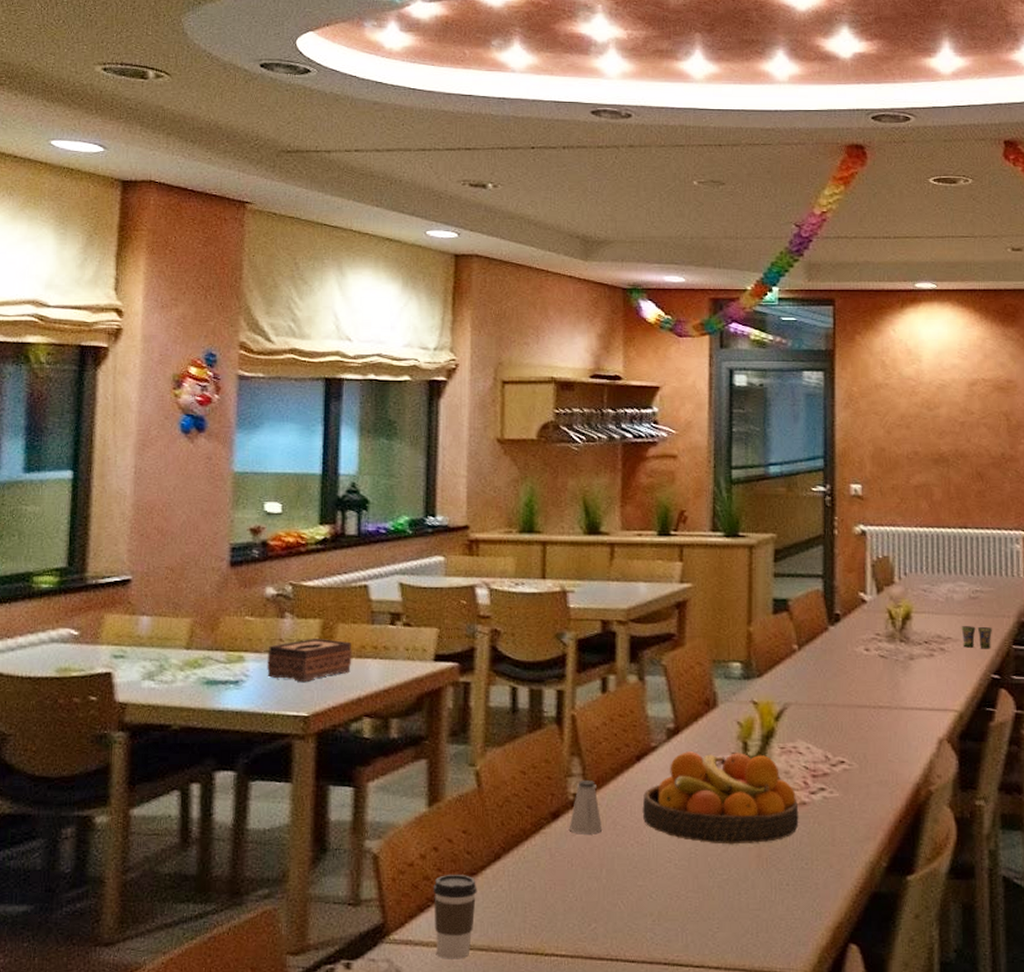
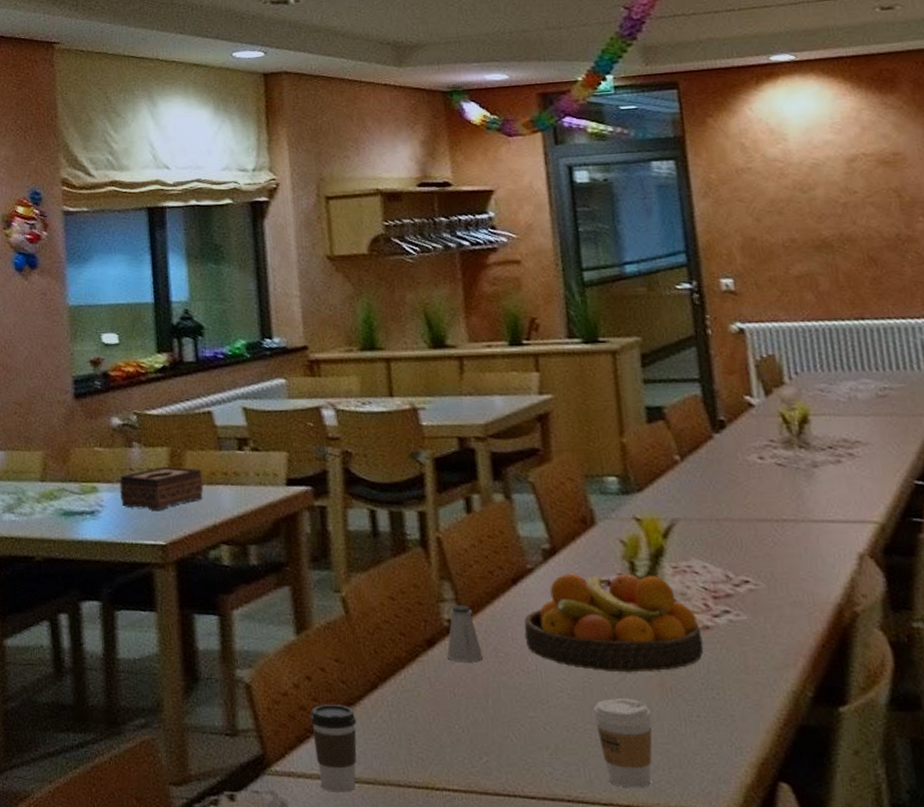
coffee cup: none [696,868,748,951] -> present [593,698,653,788]
cup: present [961,626,993,649] -> none [870,427,910,453]

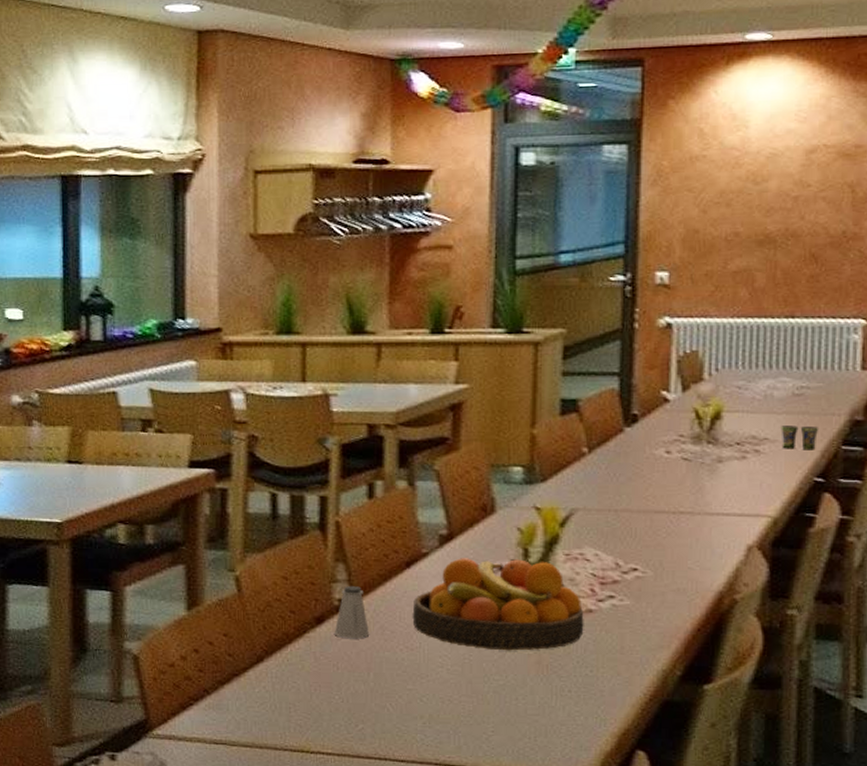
tissue box: present [119,466,204,510] -> none [17,445,104,489]
coffee cup: present [310,705,357,793] -> none [194,675,240,754]
coffee cup: present [593,698,653,788] -> none [469,674,526,754]
cup: none [870,427,910,453] -> present [781,425,819,450]

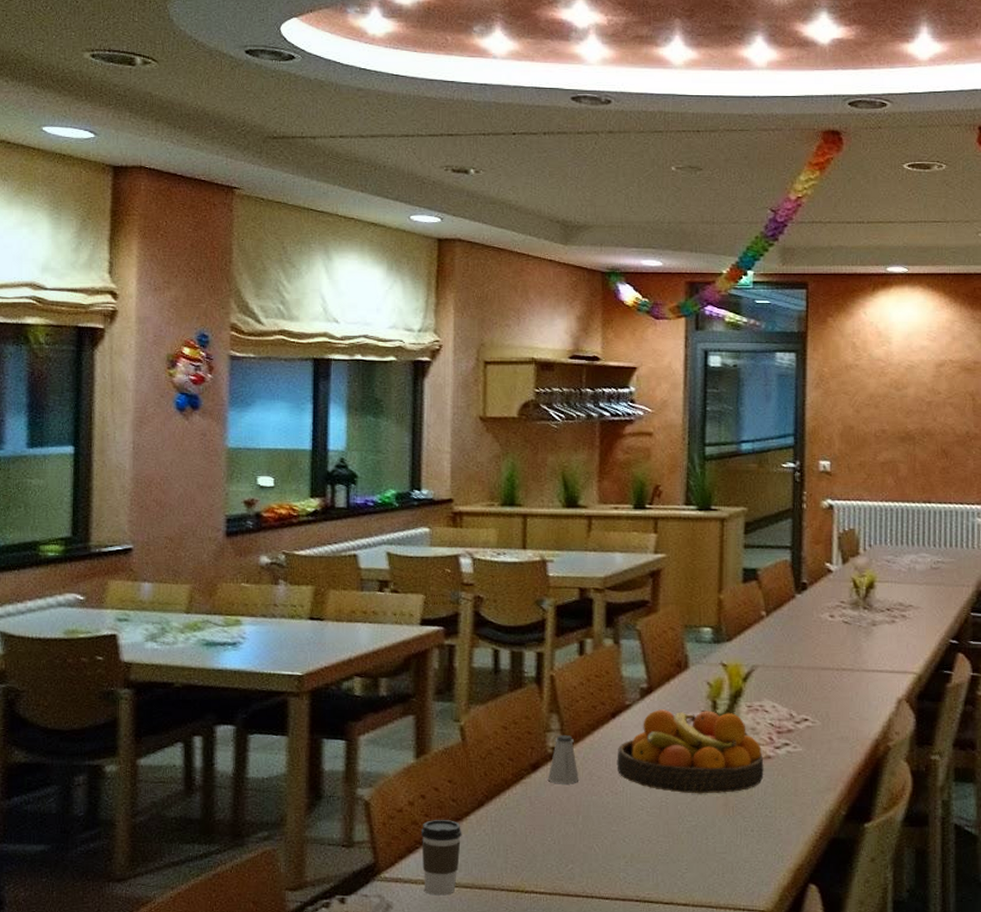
coffee cup: none [194,675,240,754] -> present [420,820,462,896]
cup: present [781,425,819,450] -> none [922,595,953,616]

